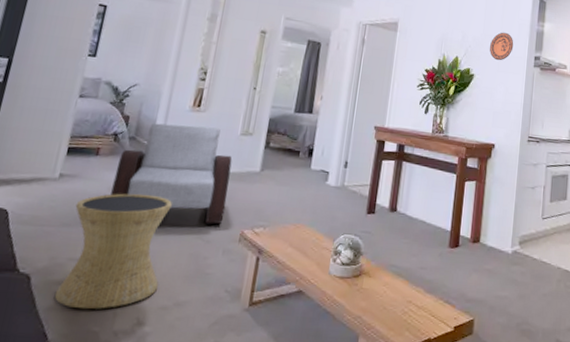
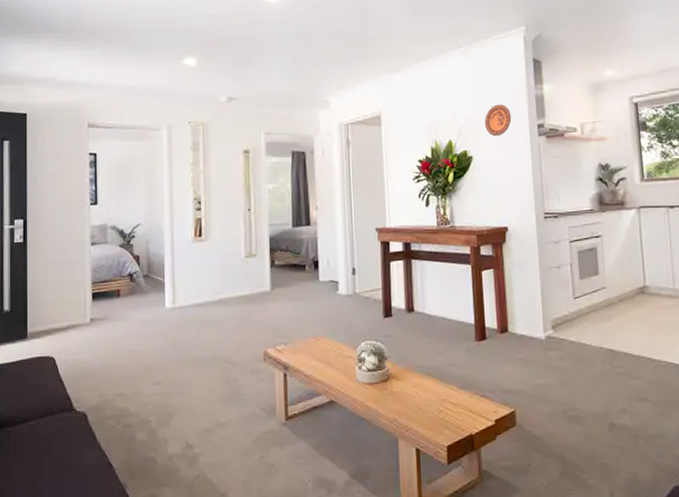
side table: present [54,193,172,310] -> none [110,327,198,439]
armchair: present [111,123,232,225] -> none [138,254,245,348]

